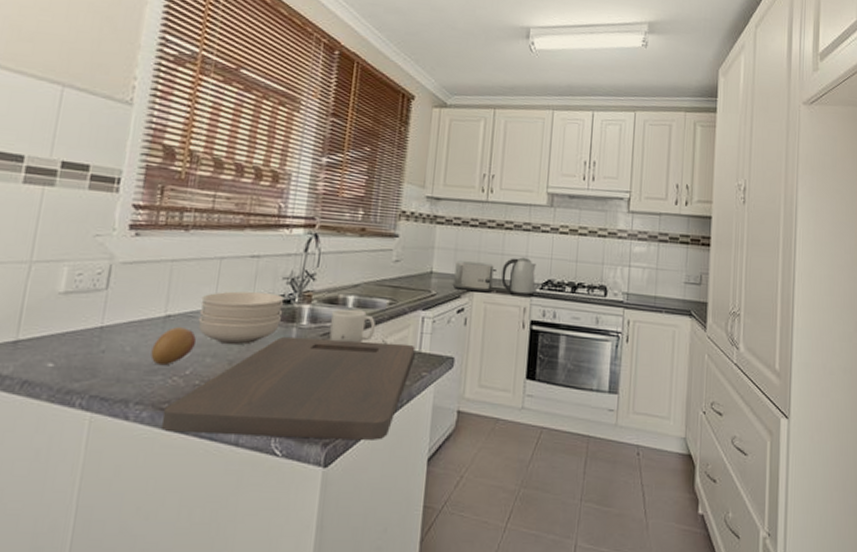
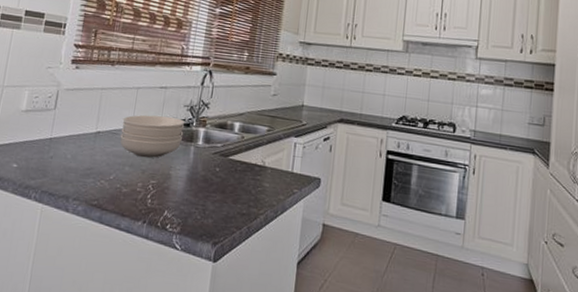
fruit: present [151,327,197,366] -> none [85,141,119,171]
cutting board: present [160,336,416,442] -> none [91,153,289,244]
mug: present [329,308,376,342] -> none [219,132,257,161]
toaster: present [452,261,496,293] -> none [320,96,358,125]
kettle: present [501,257,536,297] -> none [362,95,392,130]

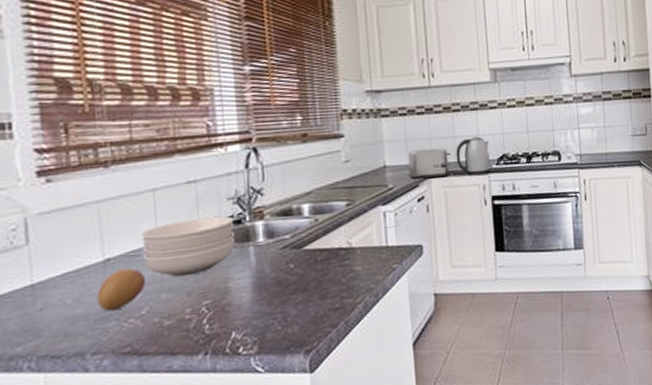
fruit: none [85,141,119,171] -> present [97,268,147,312]
toaster: none [320,96,358,125] -> present [408,148,450,180]
kettle: none [362,95,392,130] -> present [456,136,491,176]

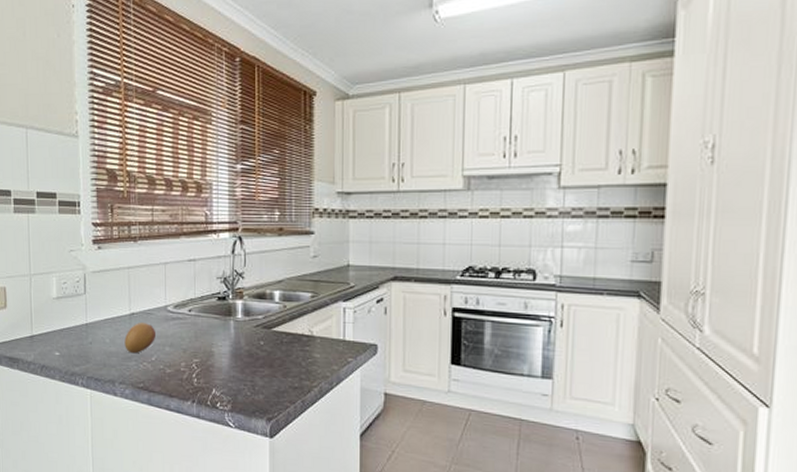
bowl: present [141,216,236,277] -> none [155,290,221,337]
toaster: present [408,148,450,180] -> none [370,253,413,283]
kettle: present [456,136,491,176] -> none [419,245,455,285]

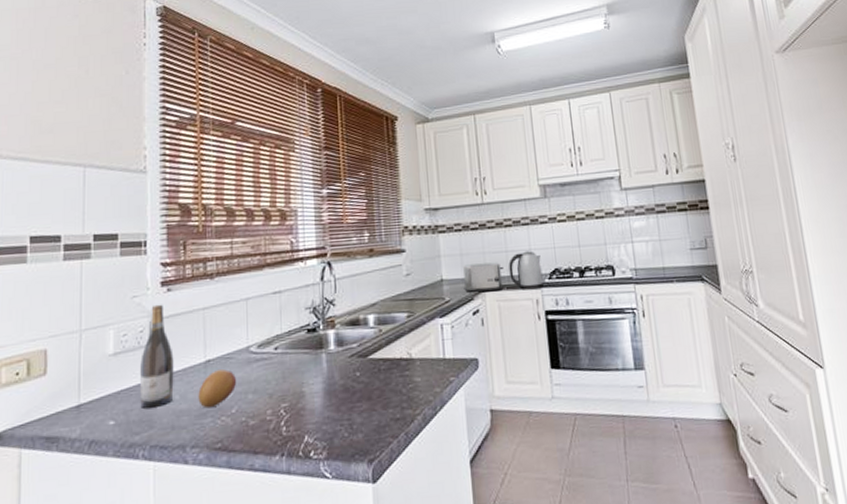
wine bottle: none [78,259,105,346] -> present [140,304,174,408]
toaster: none [370,253,413,283] -> present [463,262,504,294]
kettle: none [419,245,455,285] -> present [509,250,544,290]

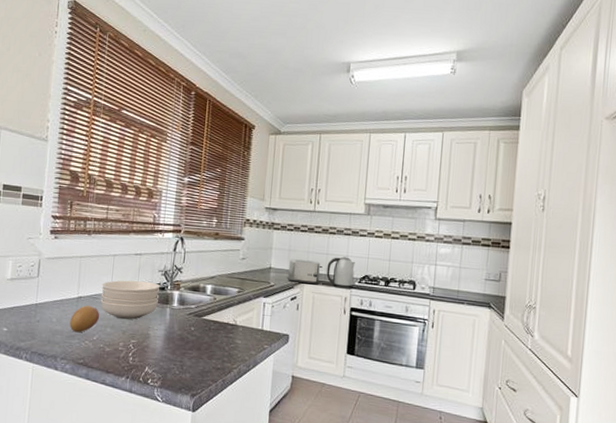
wine bottle: present [140,304,174,408] -> none [27,247,55,324]
bowl: none [235,324,311,380] -> present [100,280,160,320]

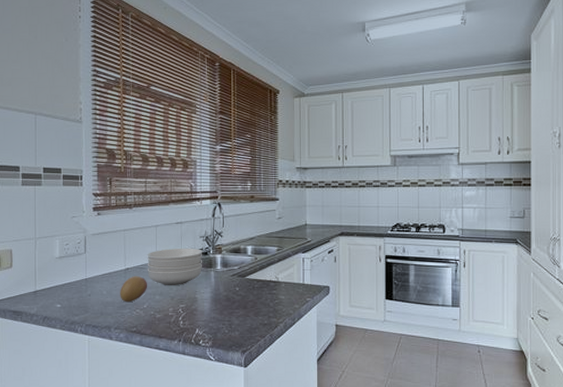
toaster: present [287,259,322,285] -> none [322,214,355,237]
kettle: present [326,256,355,289] -> none [360,207,386,238]

